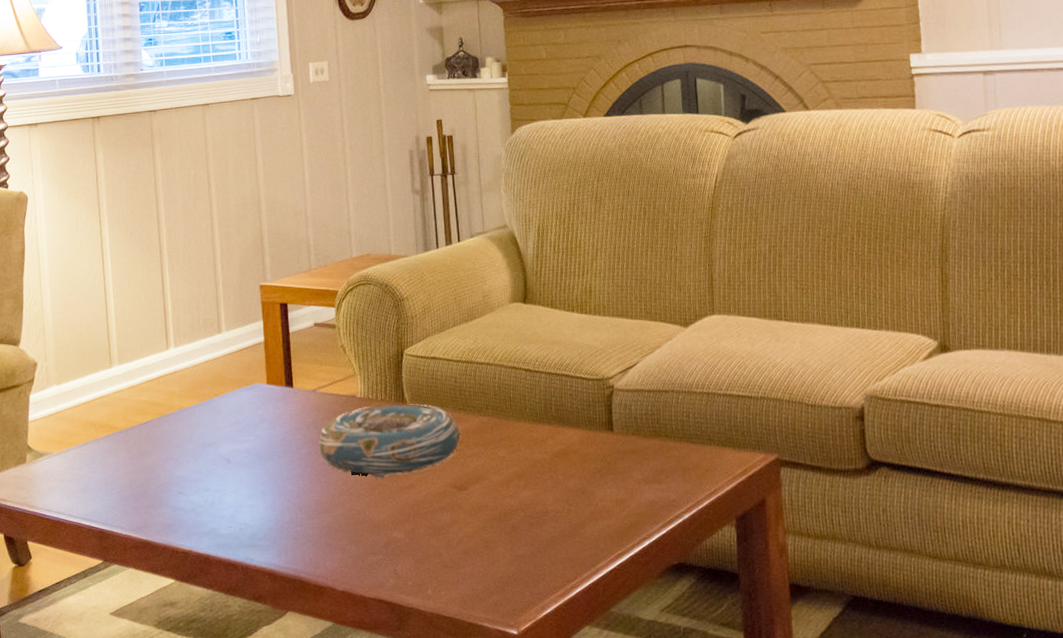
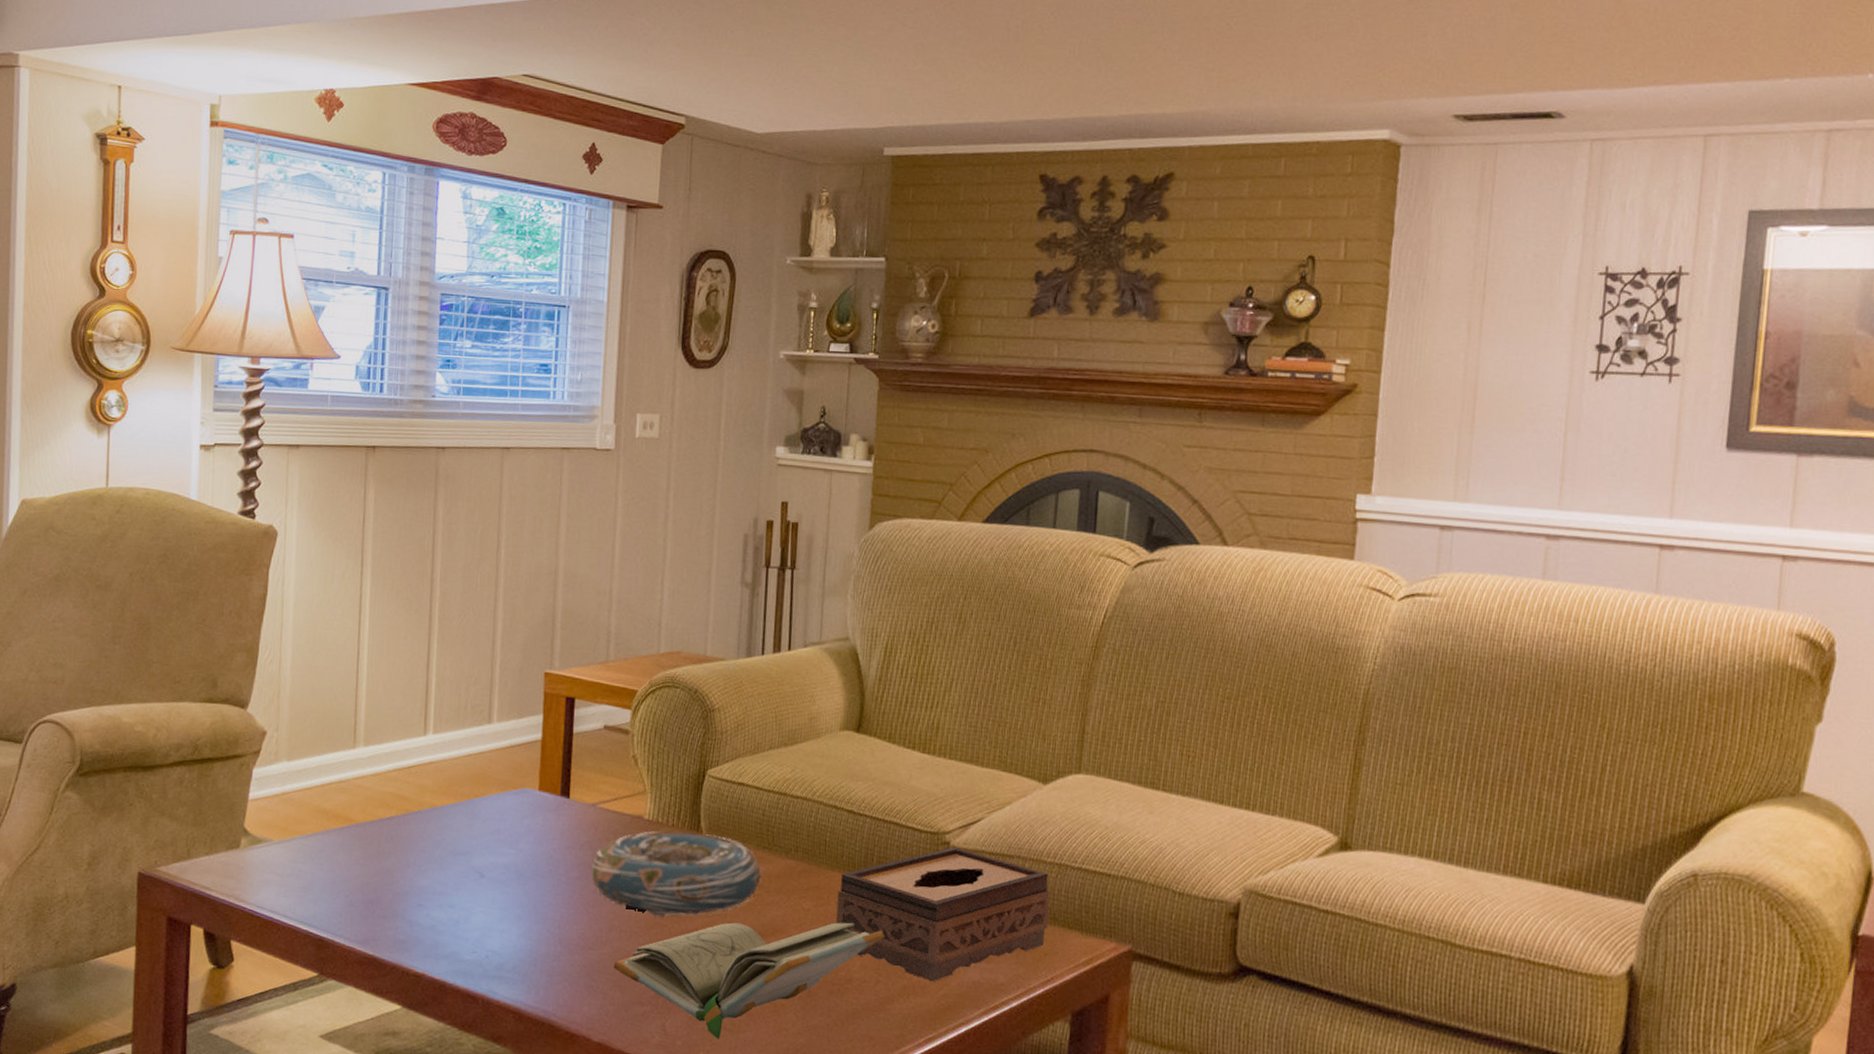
book: none [347,463,571,576] -> present [613,922,886,1039]
tissue box: none [526,389,705,506] -> present [836,847,1050,982]

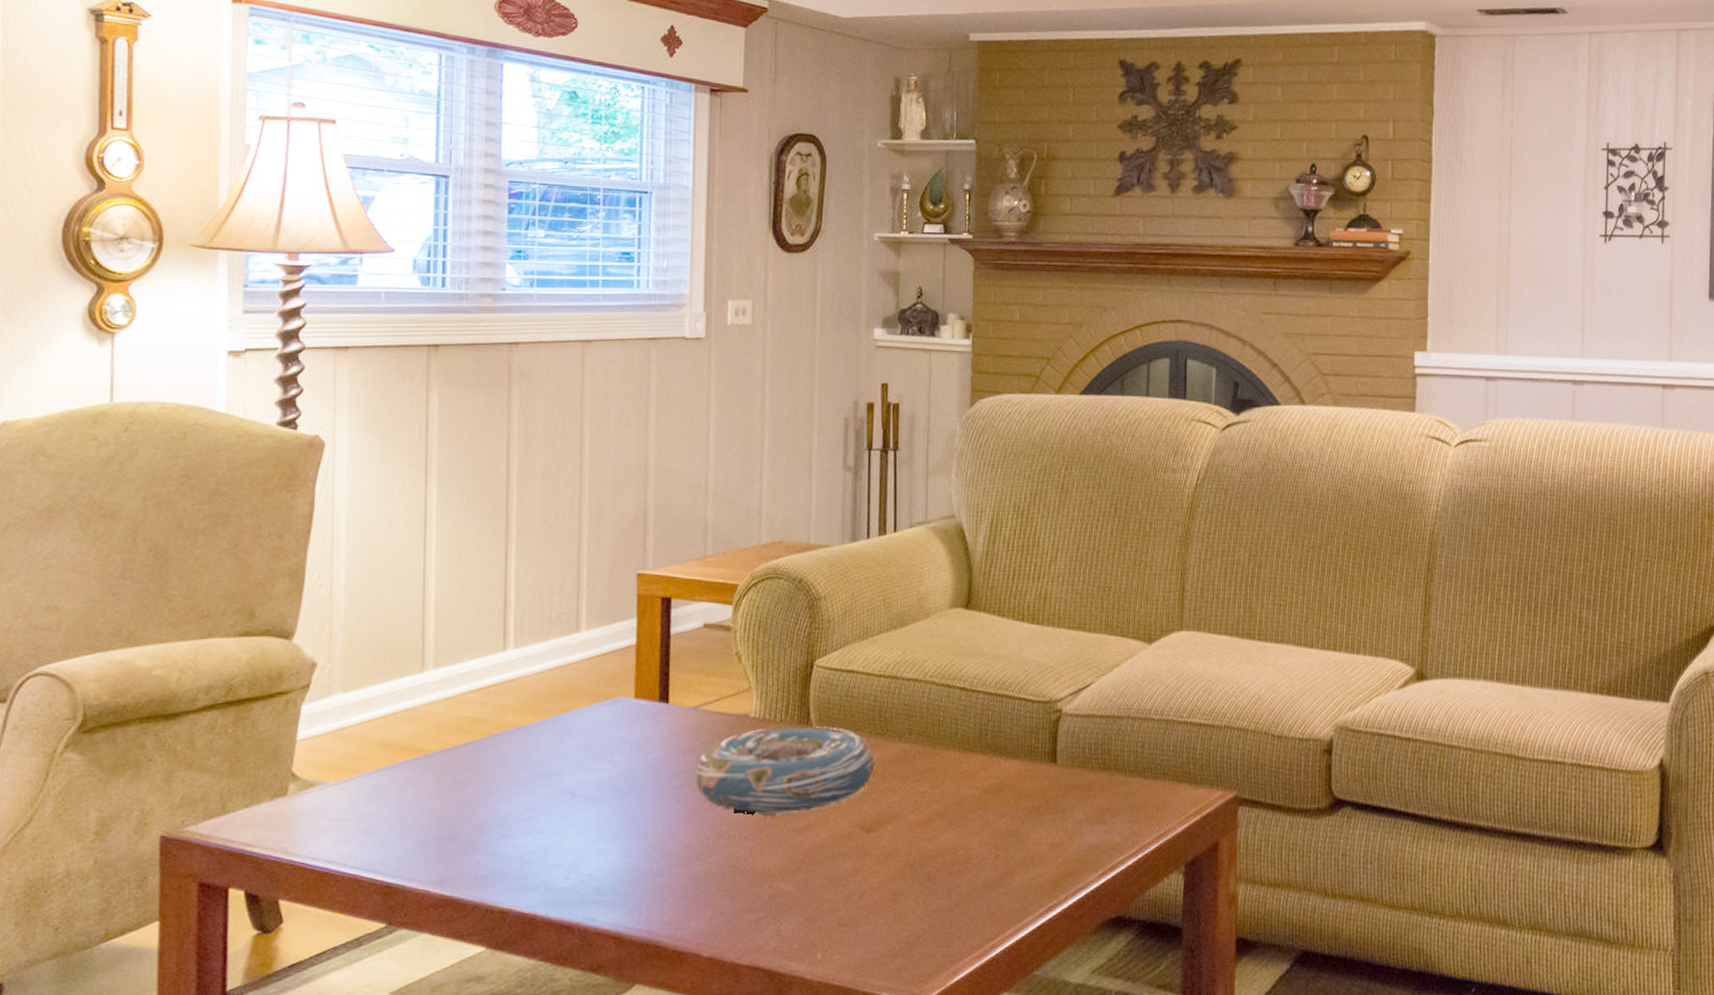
book: present [613,922,886,1039] -> none [722,800,1003,937]
tissue box: present [836,847,1050,982] -> none [953,714,1159,850]

